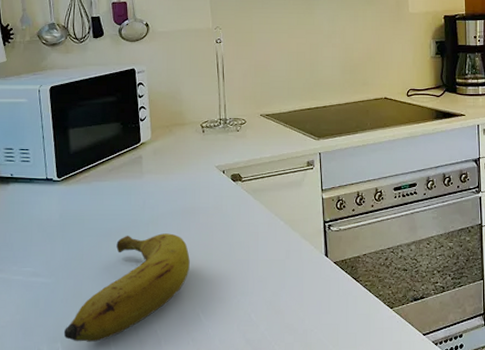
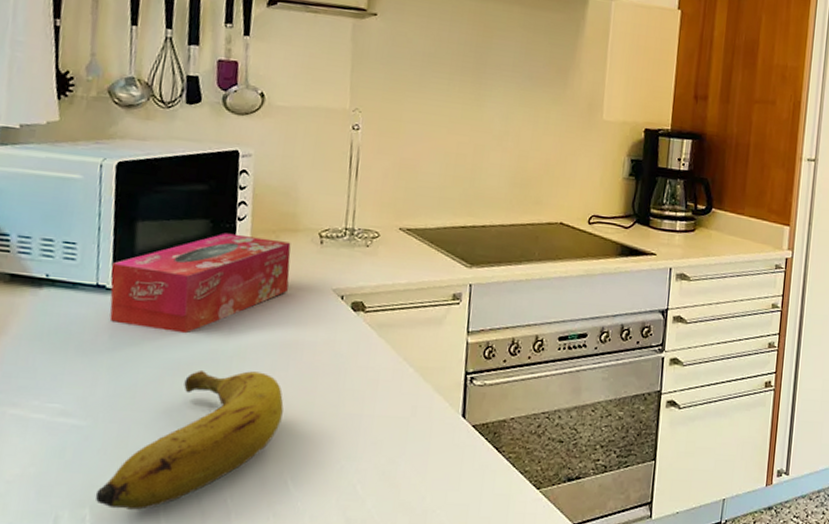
tissue box: none [55,131,183,209] -> present [109,233,291,334]

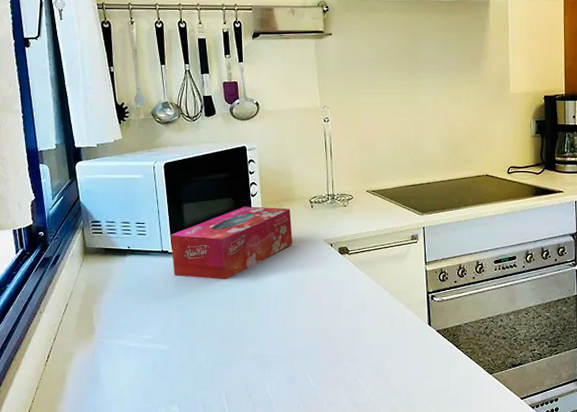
banana: present [95,369,284,510] -> none [180,303,300,405]

